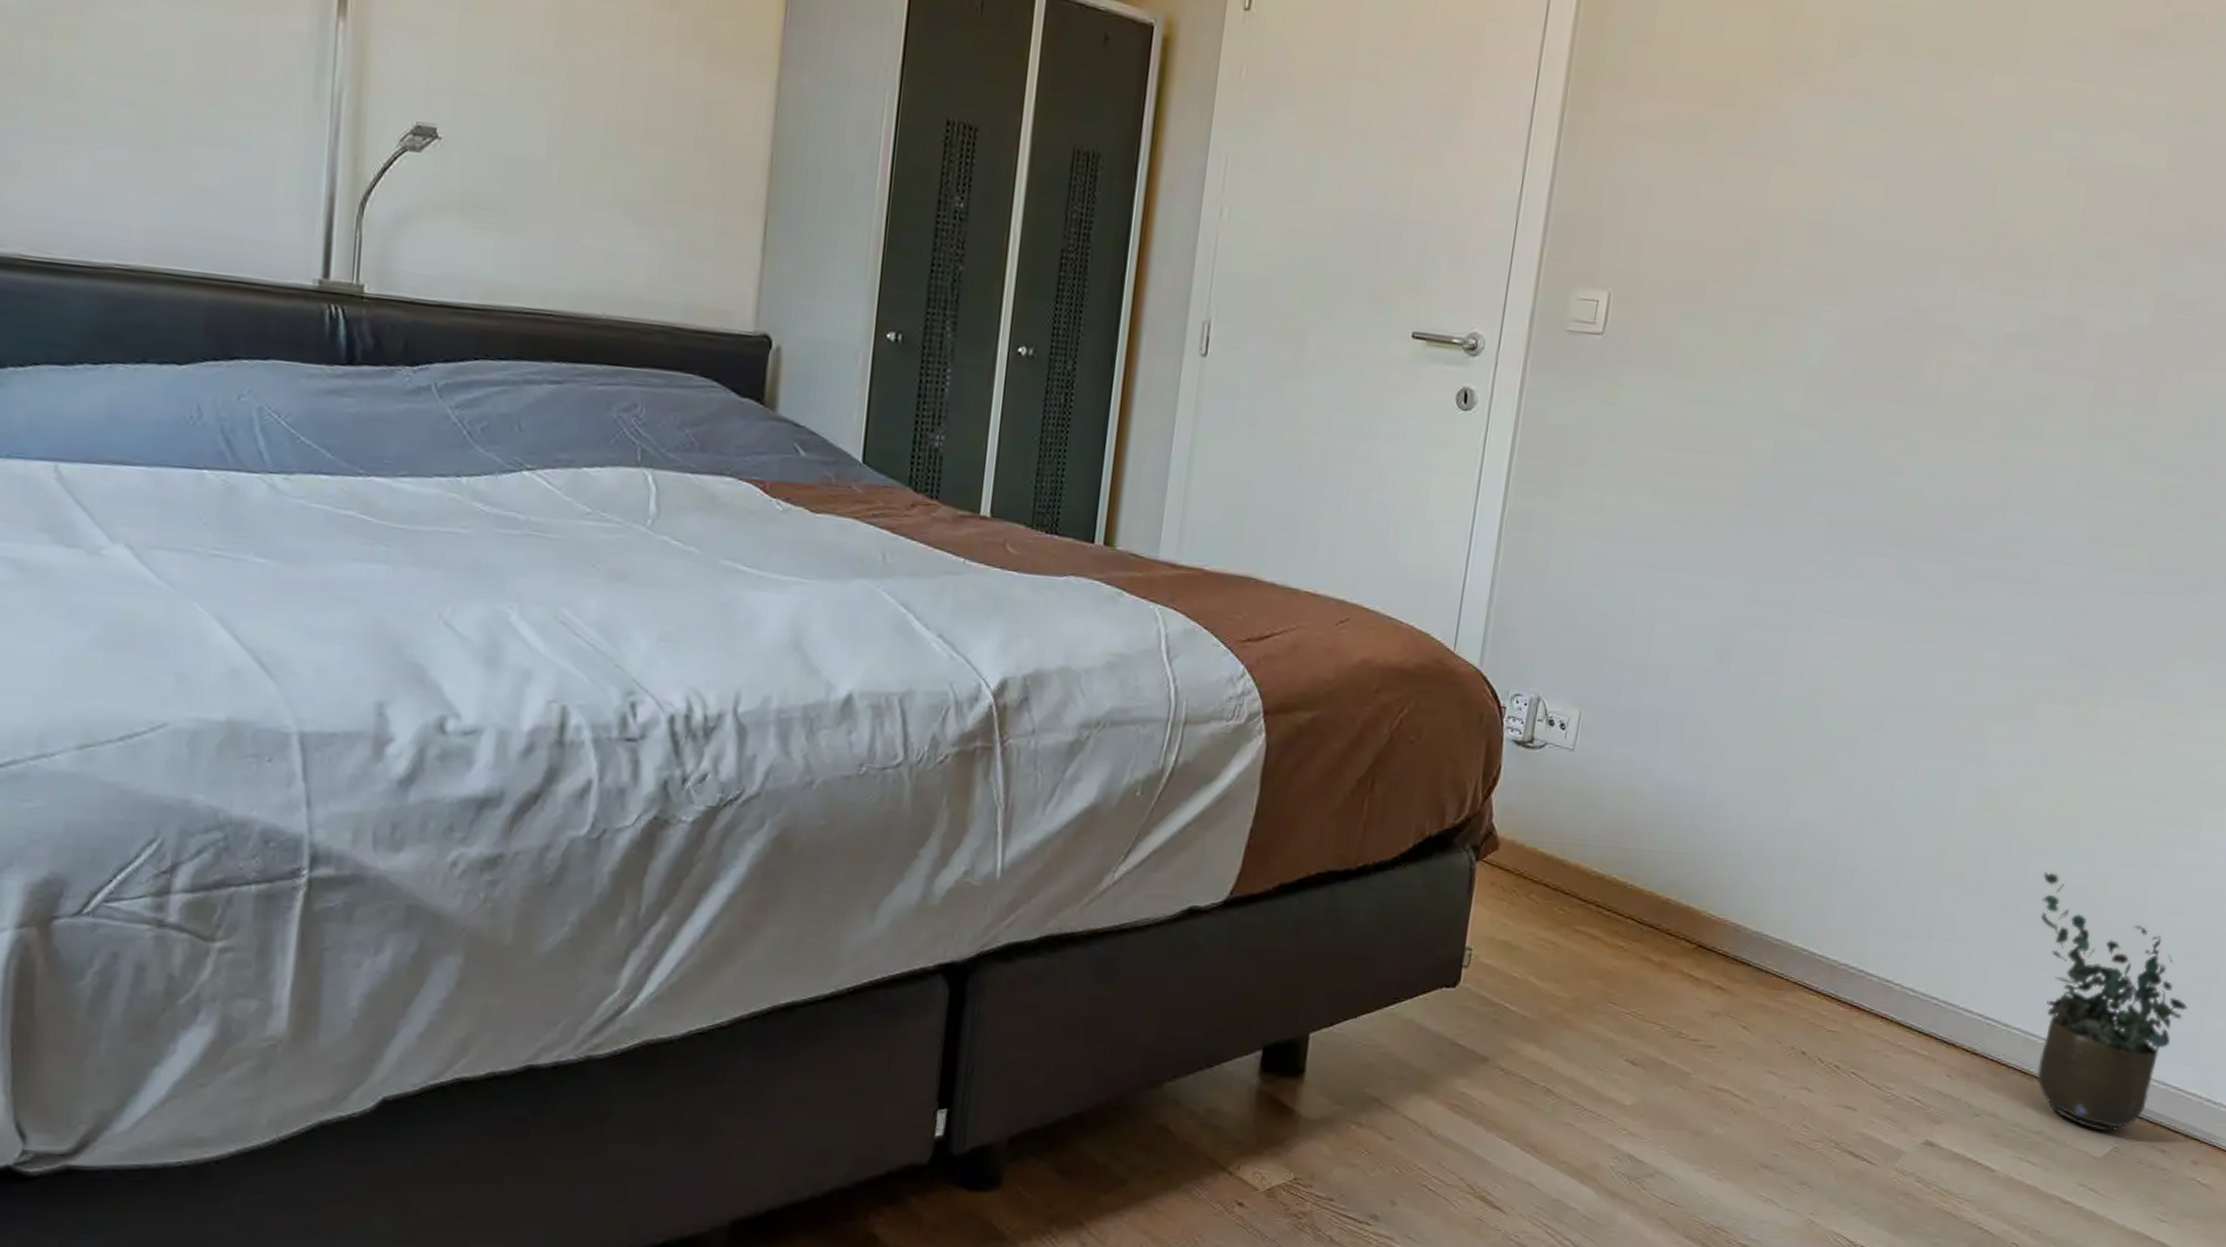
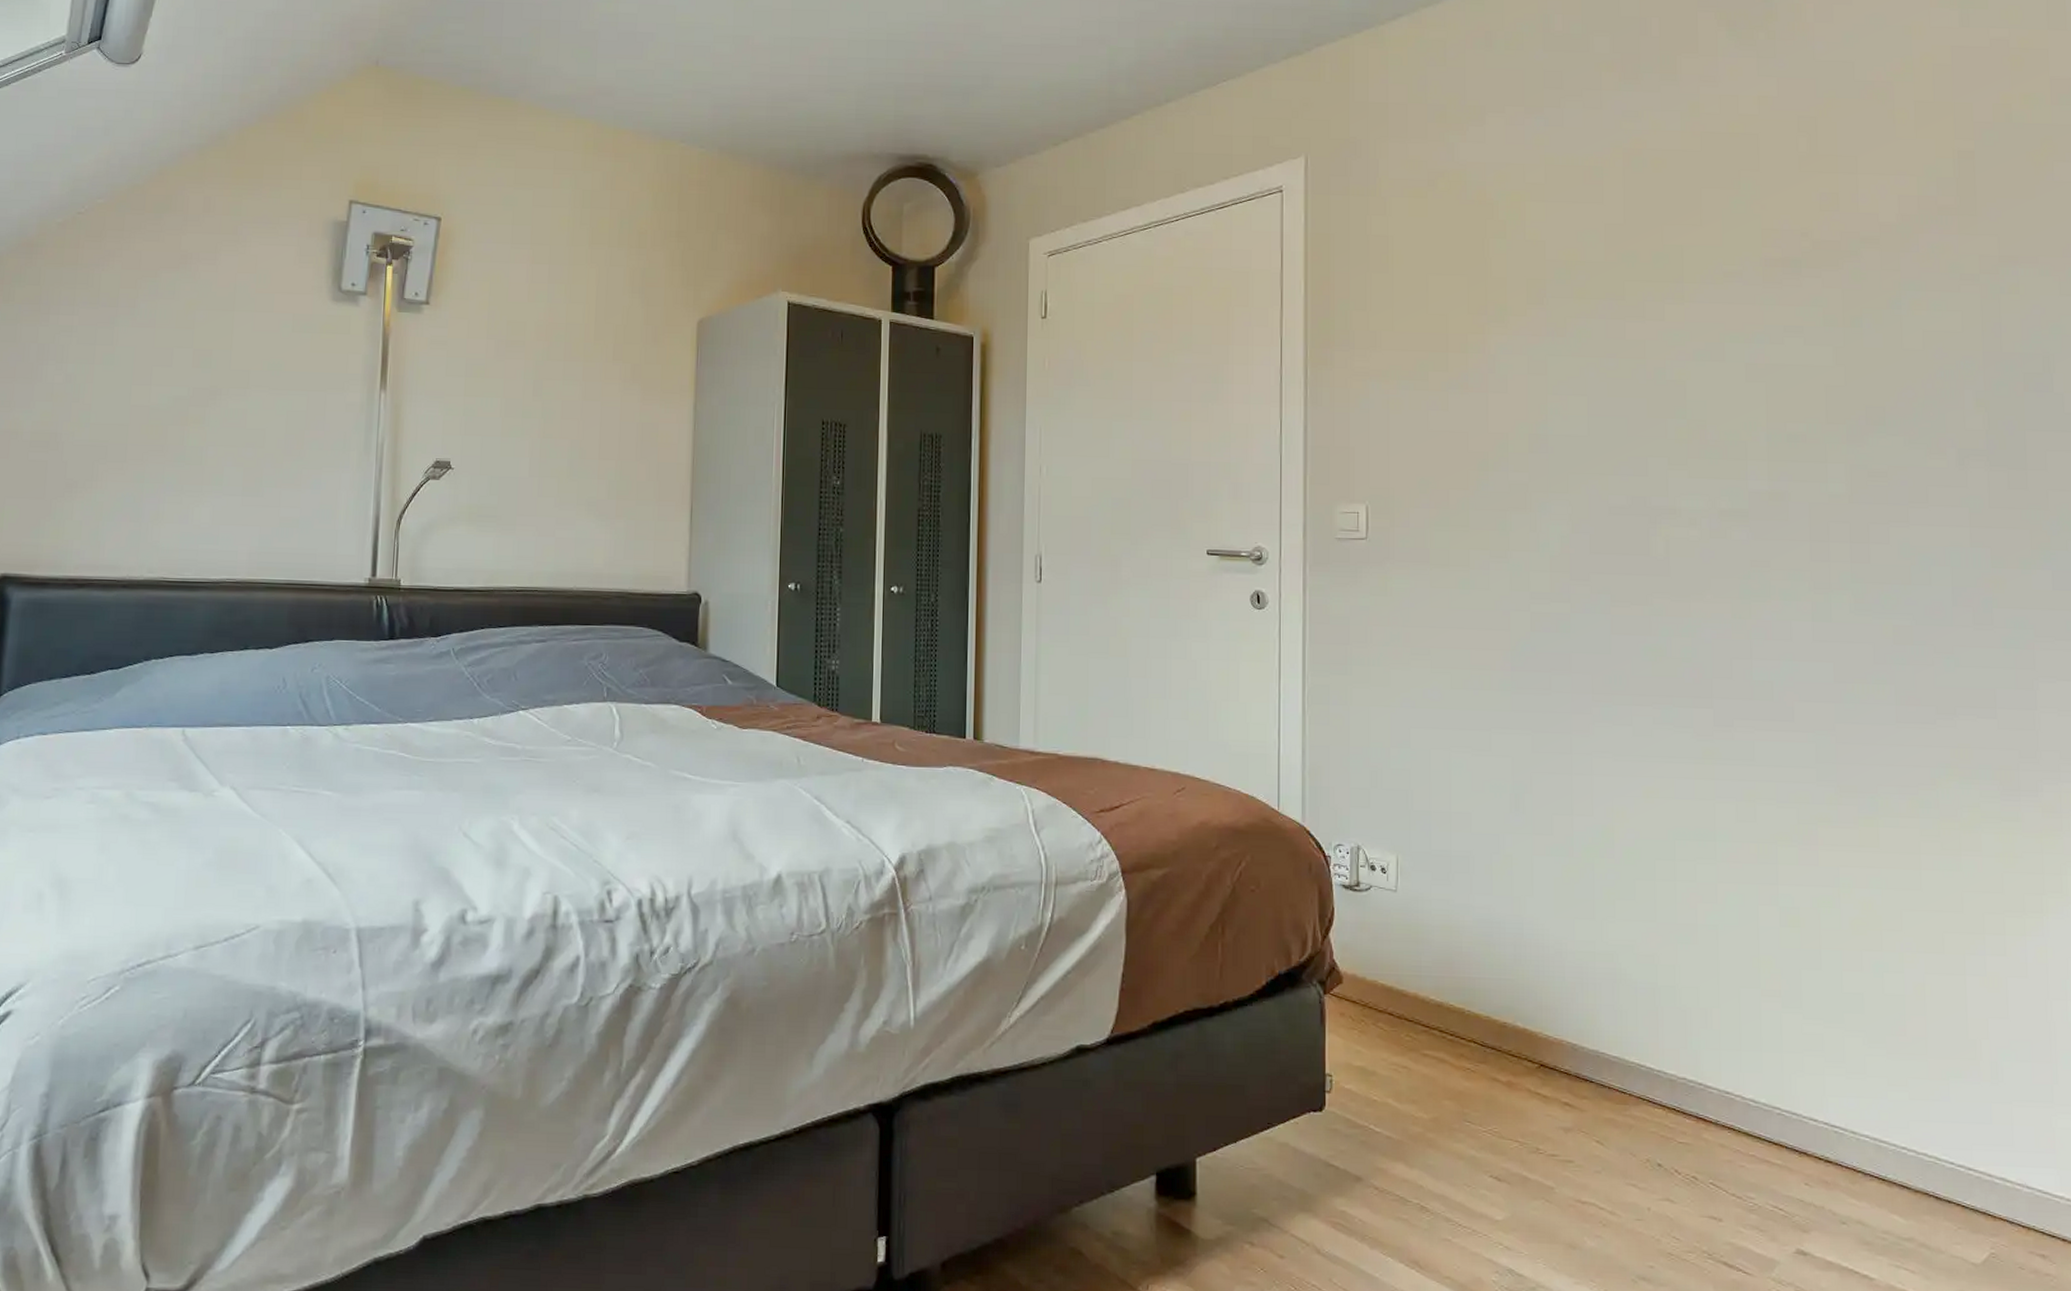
potted plant: present [2037,871,2188,1133] -> none [1860,982,2033,1238]

